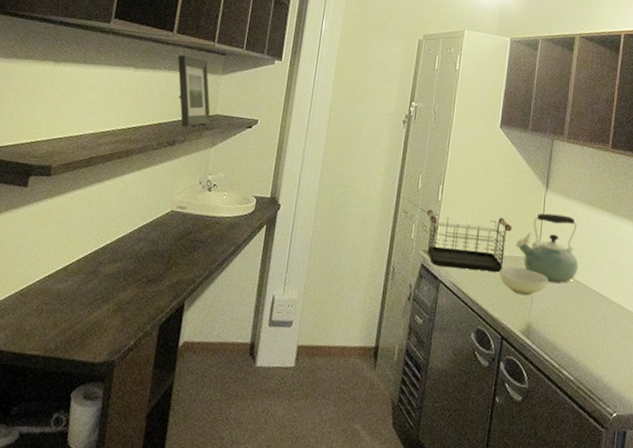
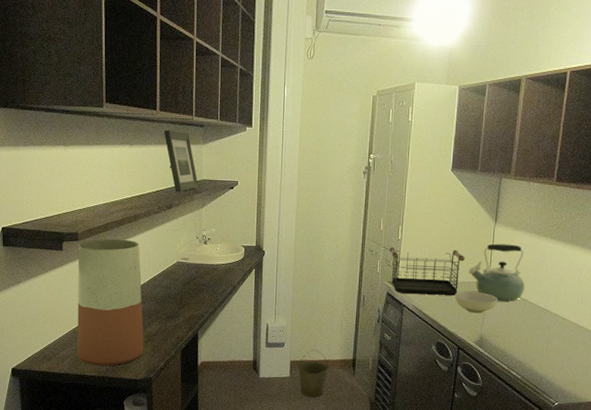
vase: none [19,175,128,343] -> present [77,238,144,366]
bucket: none [305,331,345,396] -> present [297,349,329,397]

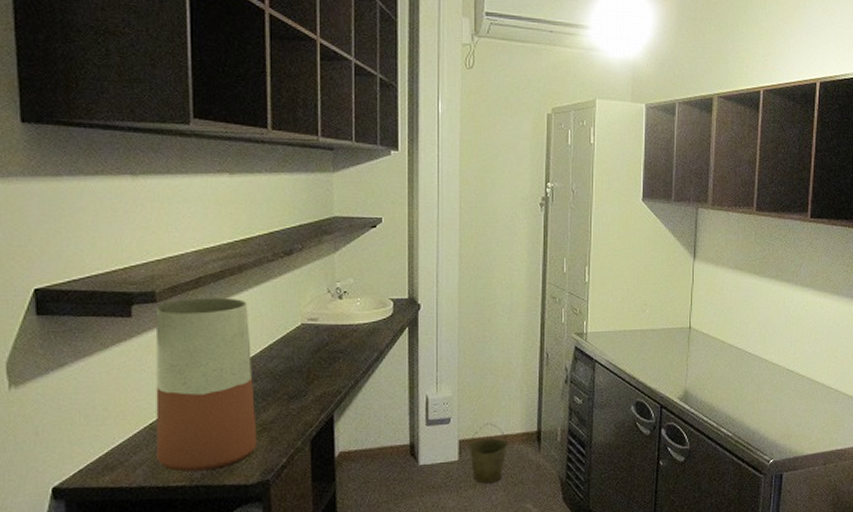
picture frame: present [163,129,198,192] -> none [277,153,328,234]
dish rack: present [389,247,465,296] -> none [575,292,663,346]
bowl: present [454,291,498,314] -> none [653,338,702,365]
kettle: present [468,243,526,302] -> none [668,283,731,348]

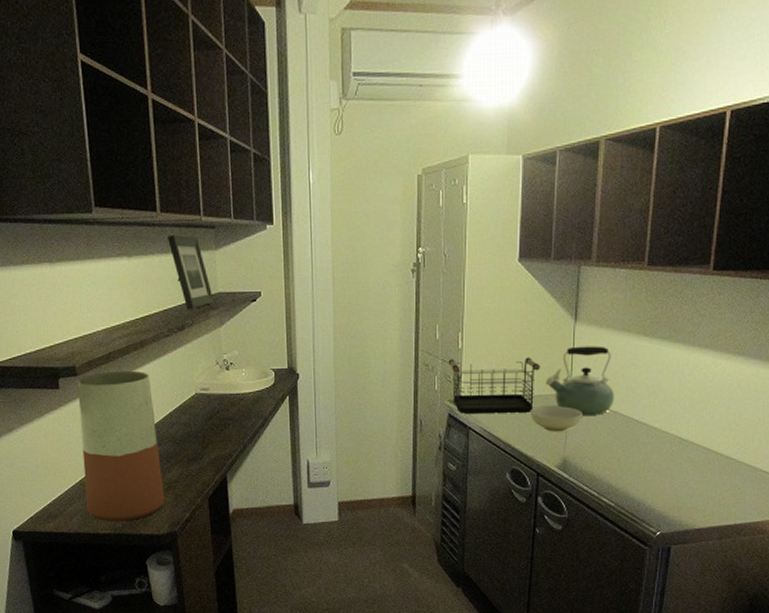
picture frame: none [277,153,328,234] -> present [167,234,214,310]
bucket: present [468,423,508,484] -> none [347,487,384,543]
dish rack: none [575,292,663,346] -> present [448,357,540,414]
bowl: none [653,338,702,365] -> present [530,405,583,432]
kettle: none [668,283,731,348] -> present [545,346,615,415]

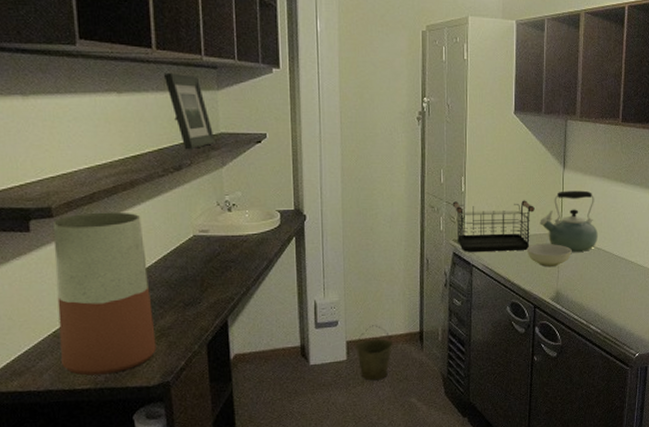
bucket: none [347,487,384,543] -> present [355,325,392,381]

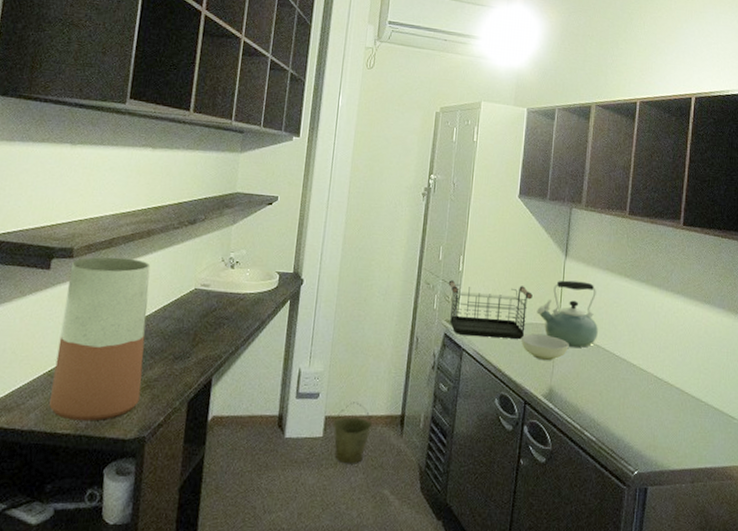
picture frame: present [163,72,215,150] -> none [195,133,231,206]

